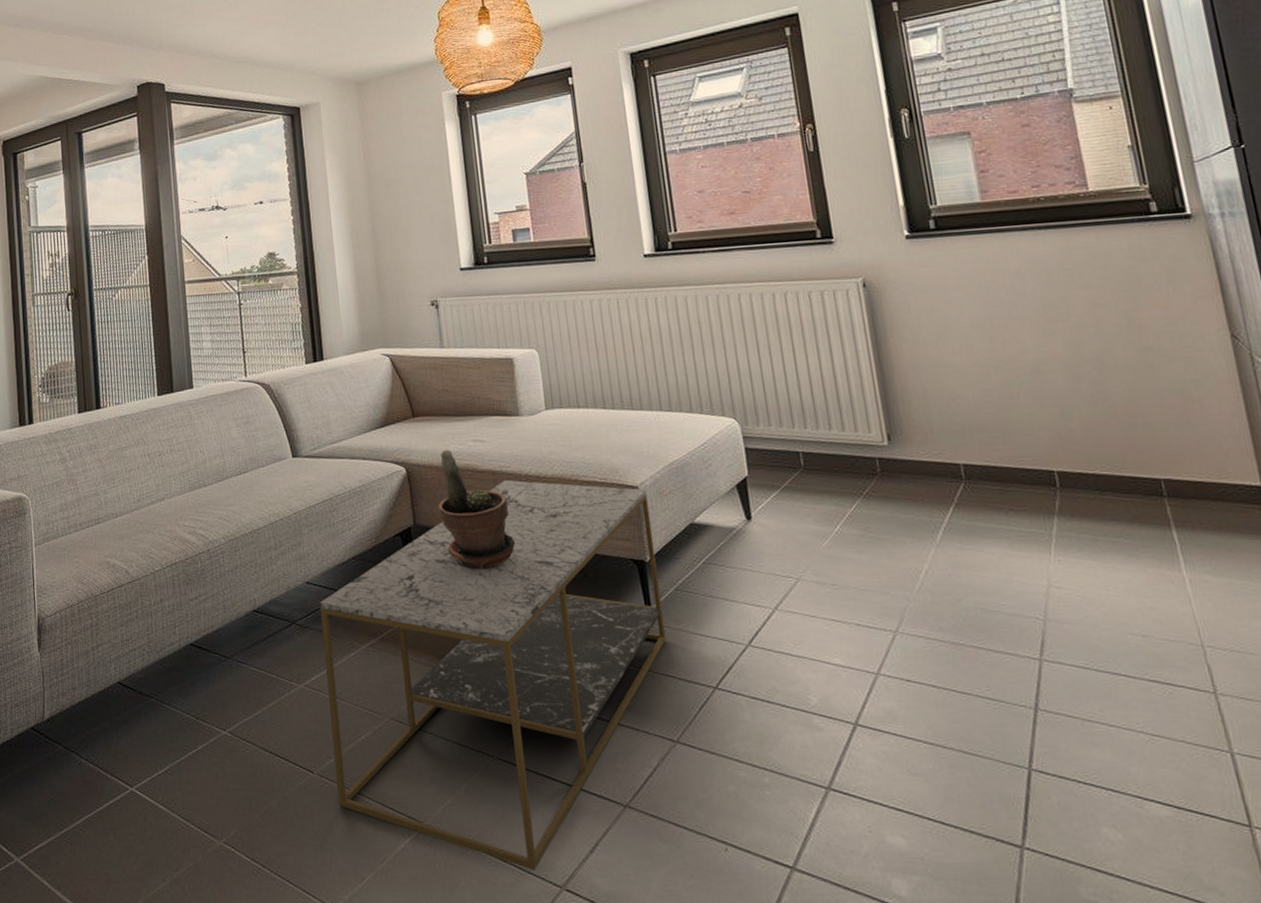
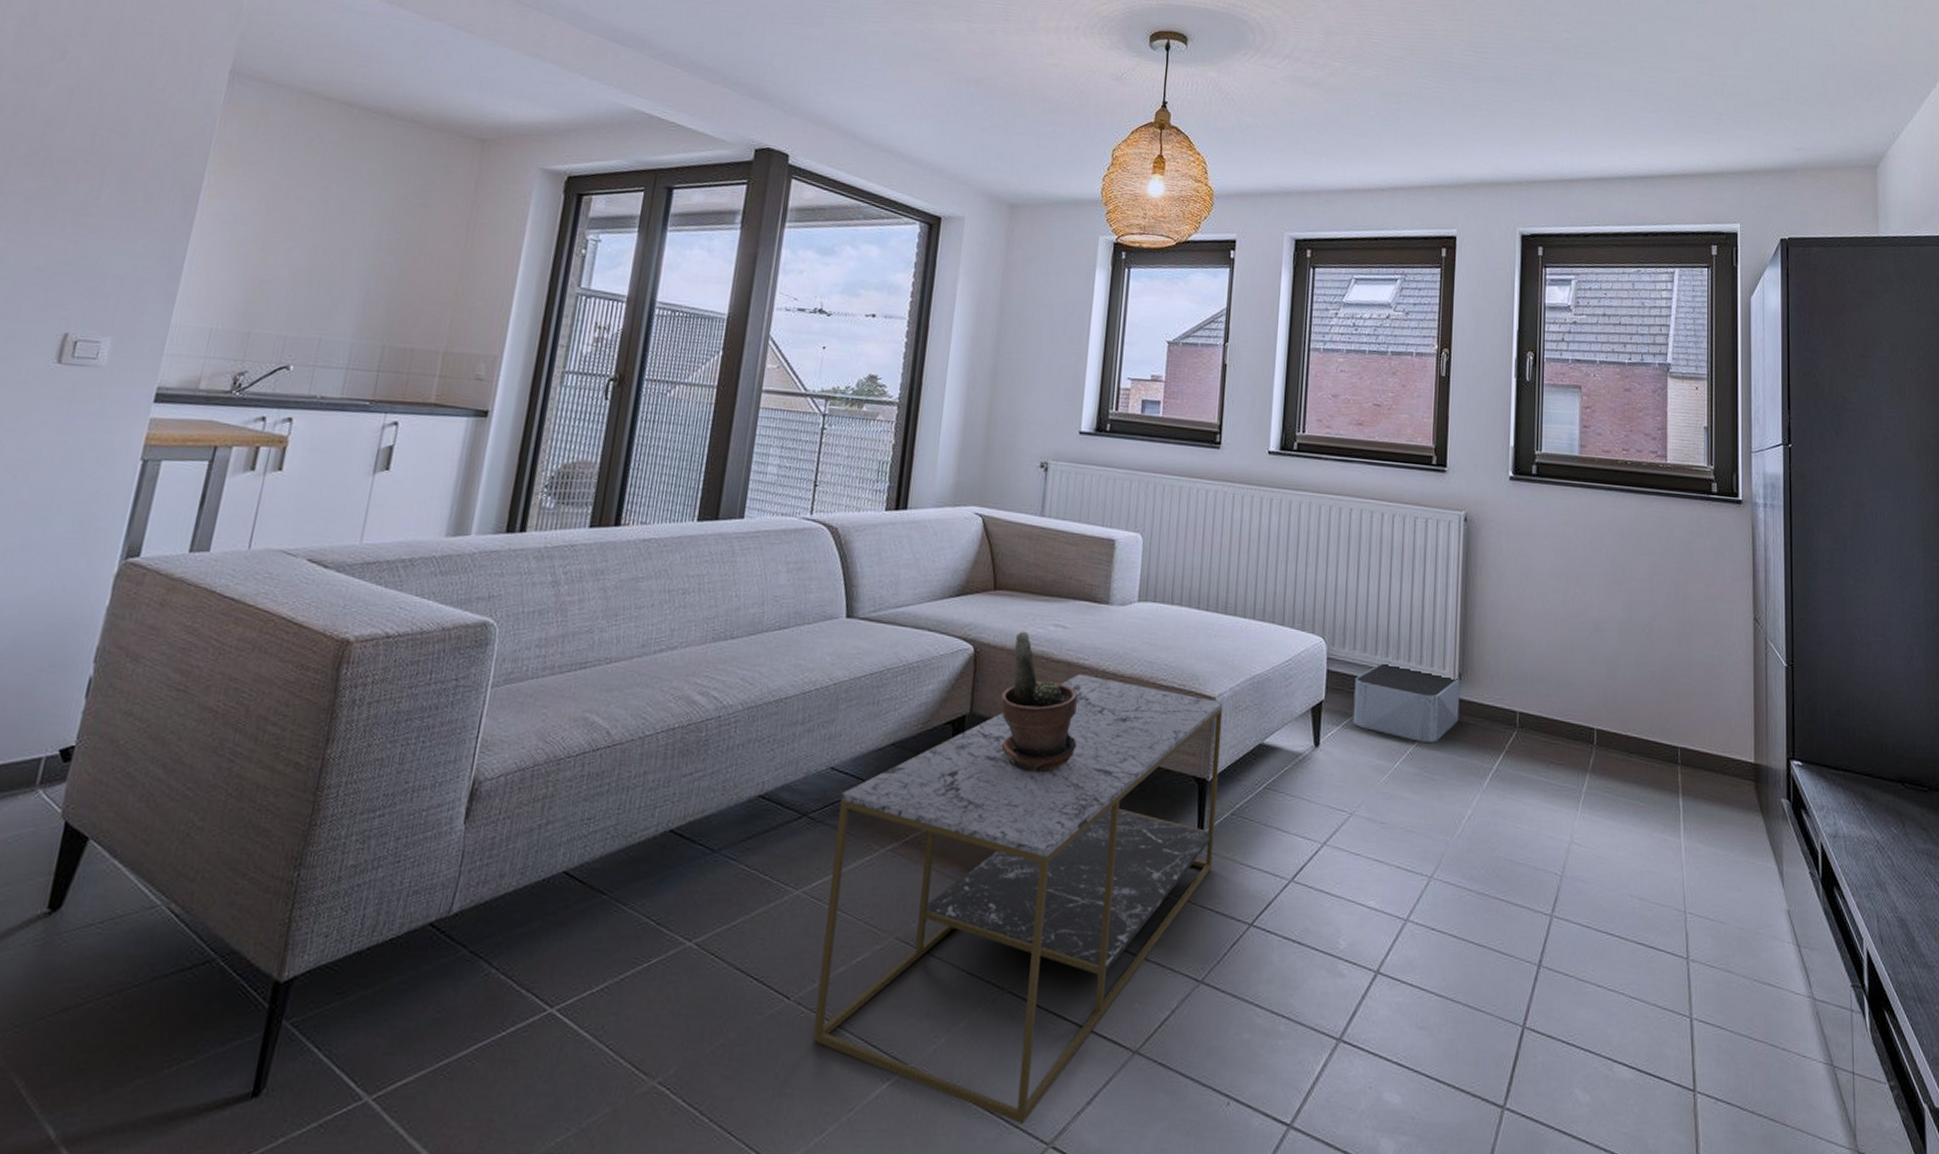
storage bin: none [775,432,896,505] -> present [1352,661,1460,743]

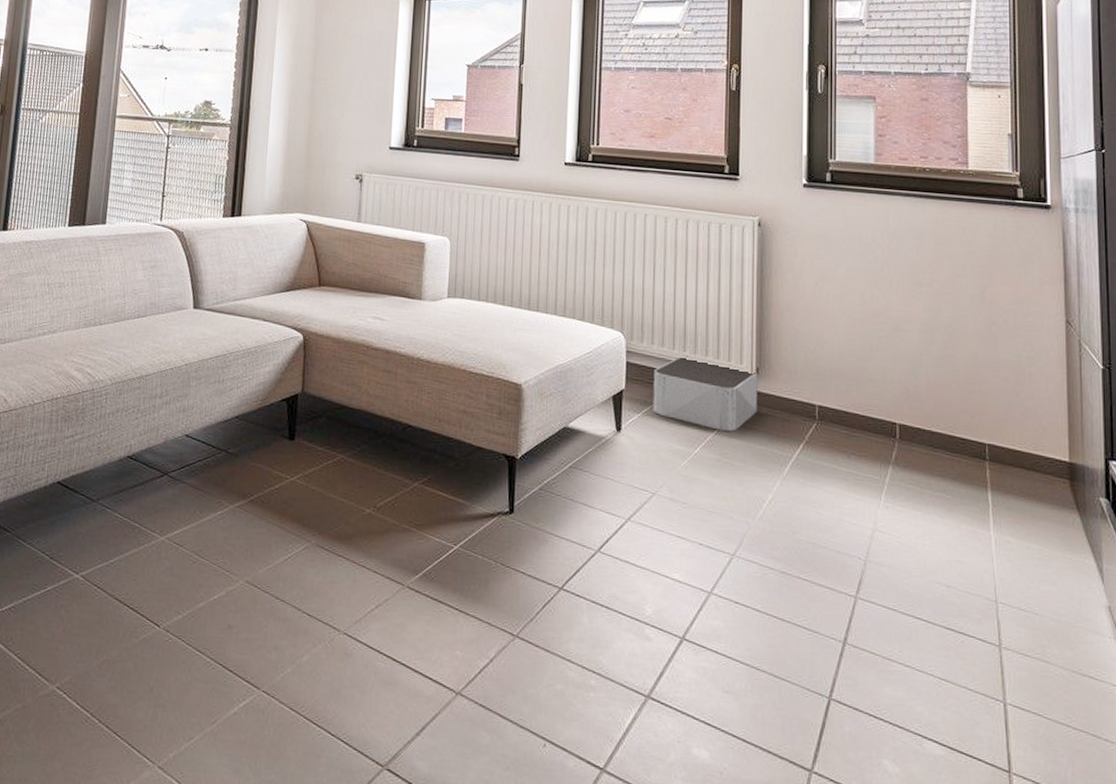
coffee table: present [812,673,1224,1124] -> none [180,360,529,747]
potted plant: present [1001,631,1078,773] -> none [328,322,397,446]

